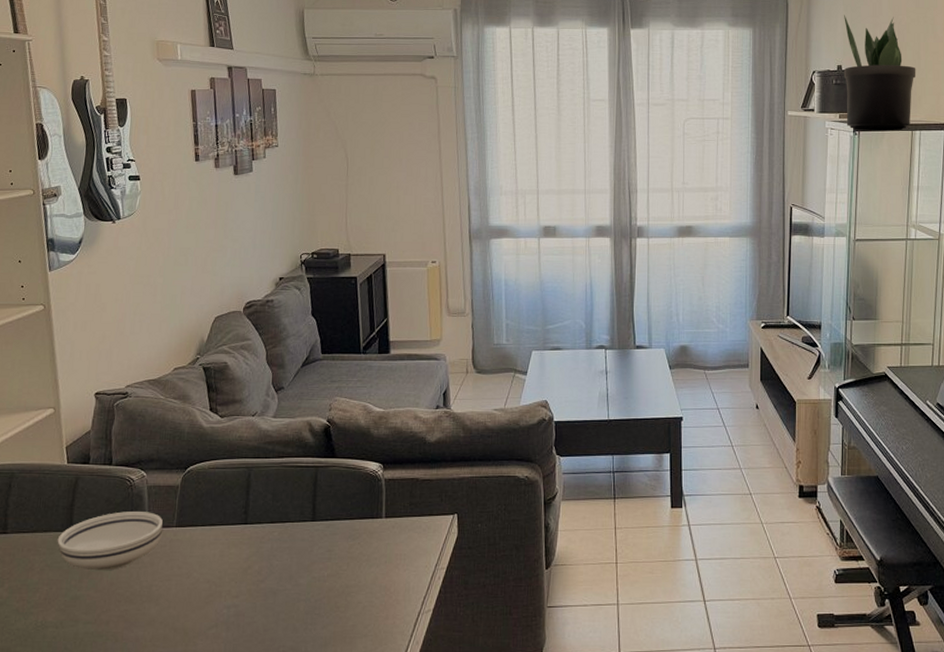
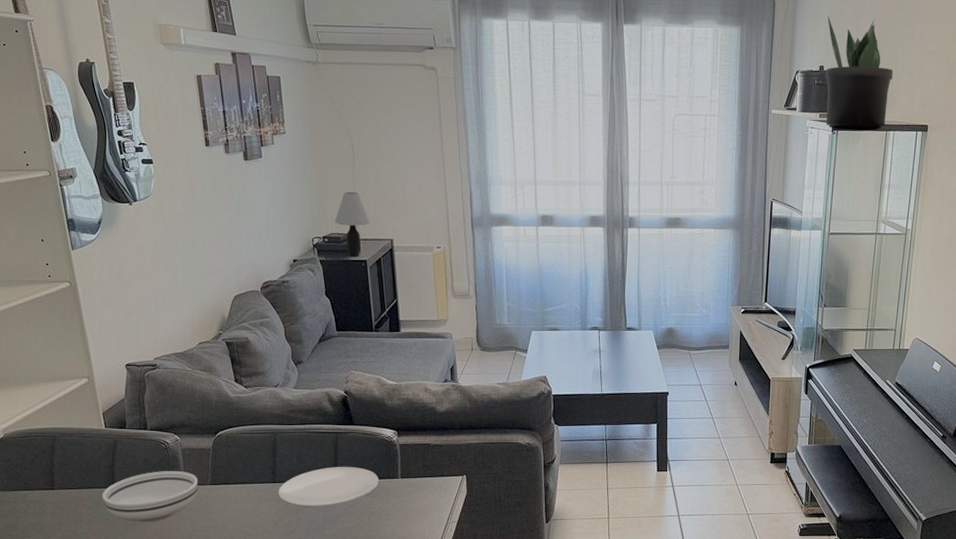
plate: none [249,505,361,552] -> present [278,467,379,507]
table lamp: none [324,204,363,274] -> present [334,191,371,257]

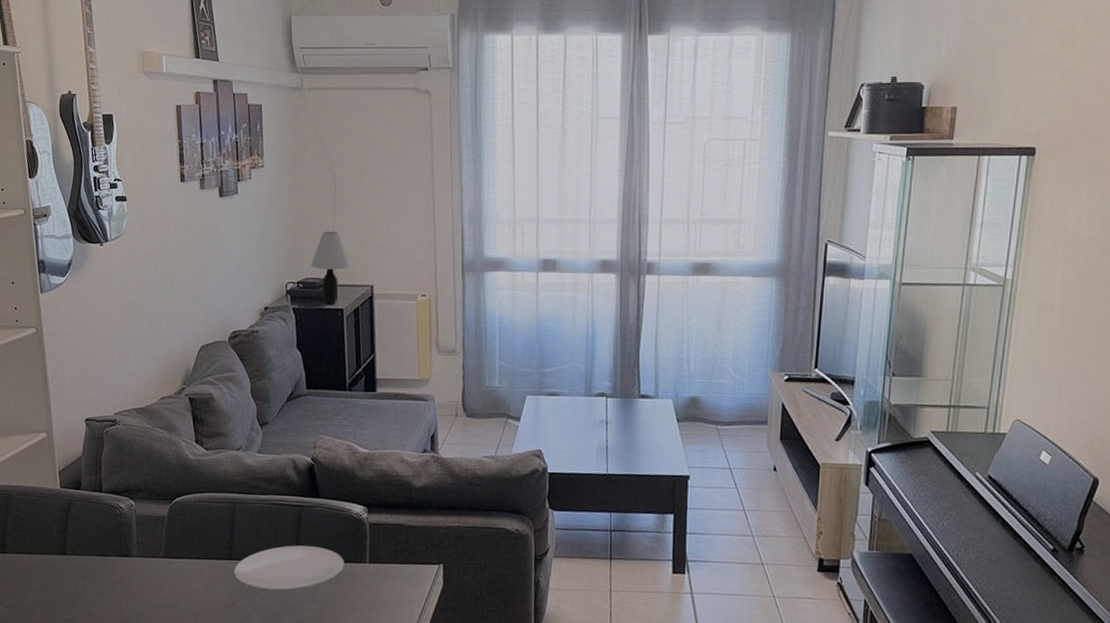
bowl: present [102,471,199,523] -> none [52,539,151,597]
planter: present [825,15,893,131] -> none [898,16,989,156]

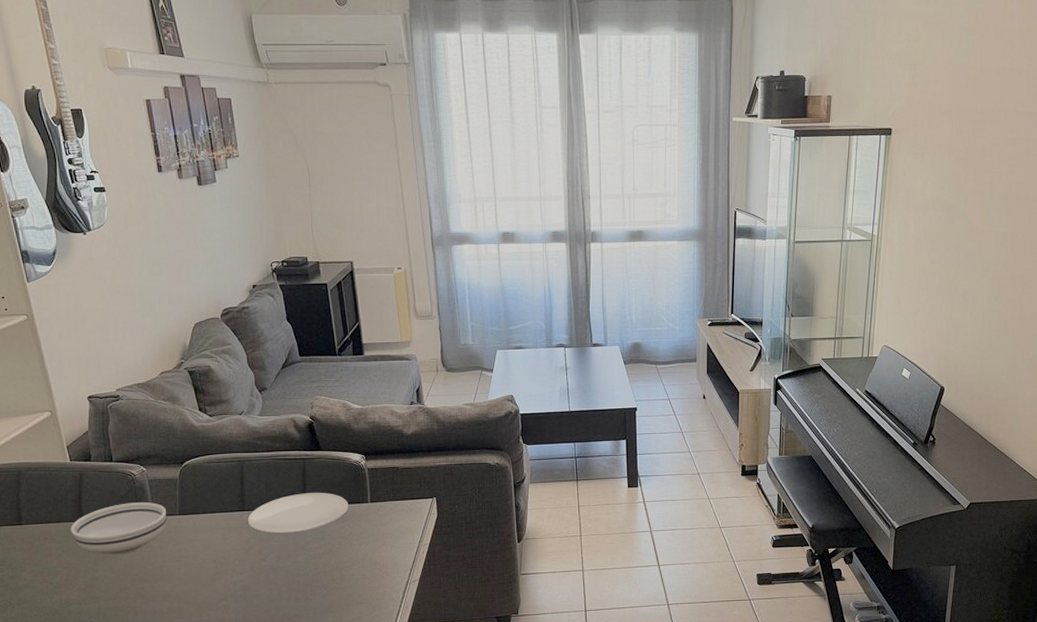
bowl: none [52,539,151,597] -> present [70,502,168,555]
table lamp: present [310,231,350,305] -> none [292,214,330,280]

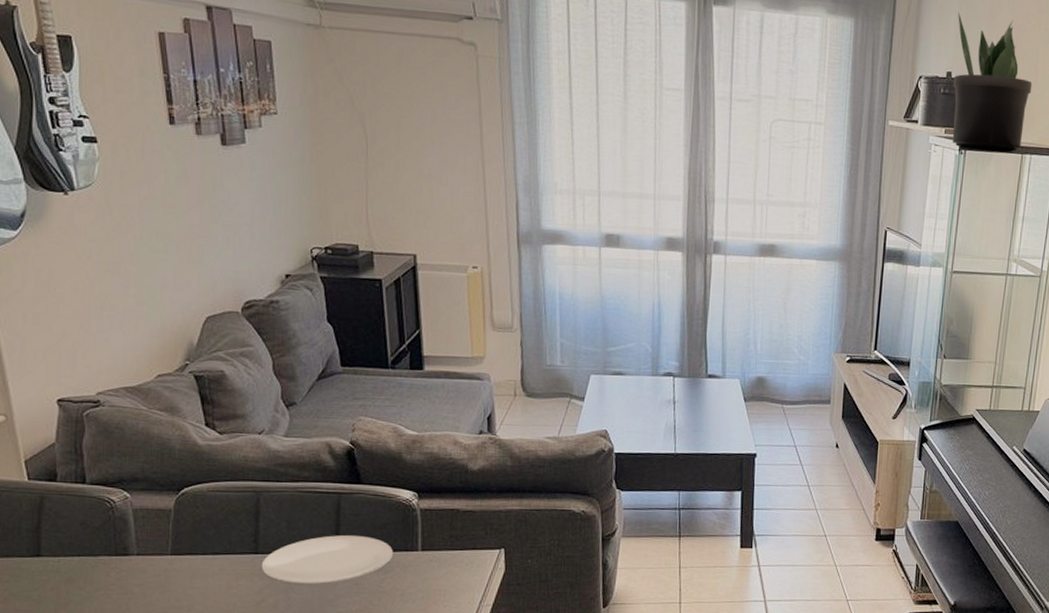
bowl: present [70,502,168,555] -> none [23,536,155,602]
planter: none [786,19,855,136] -> present [952,12,1033,153]

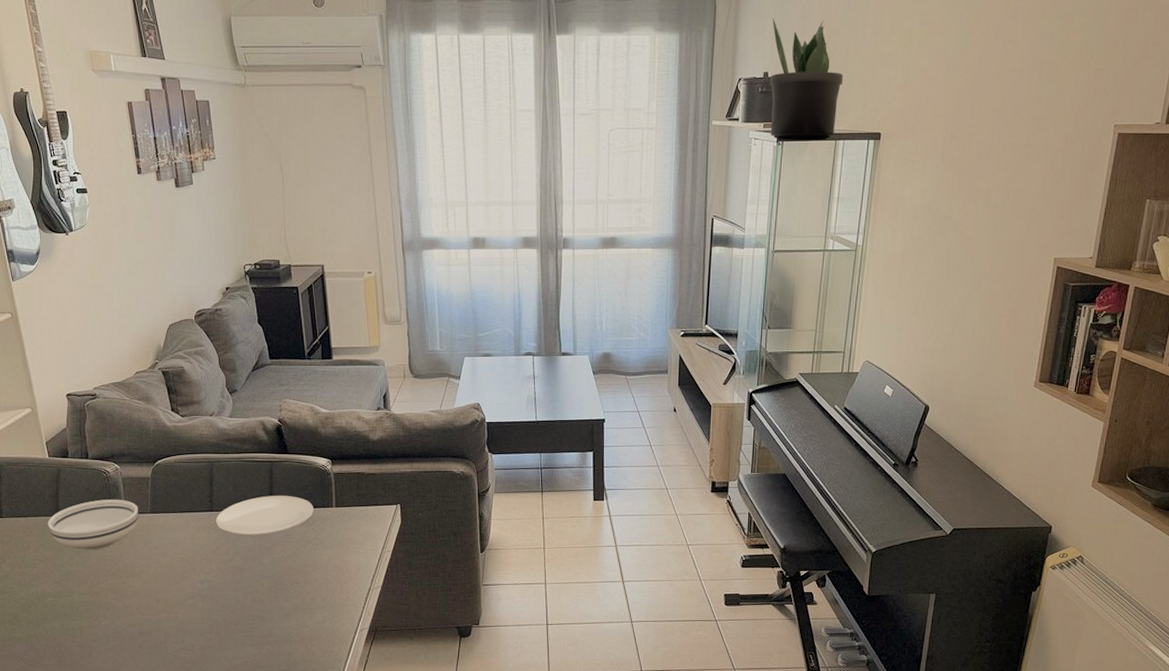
bowl: none [23,536,155,602] -> present [47,499,139,550]

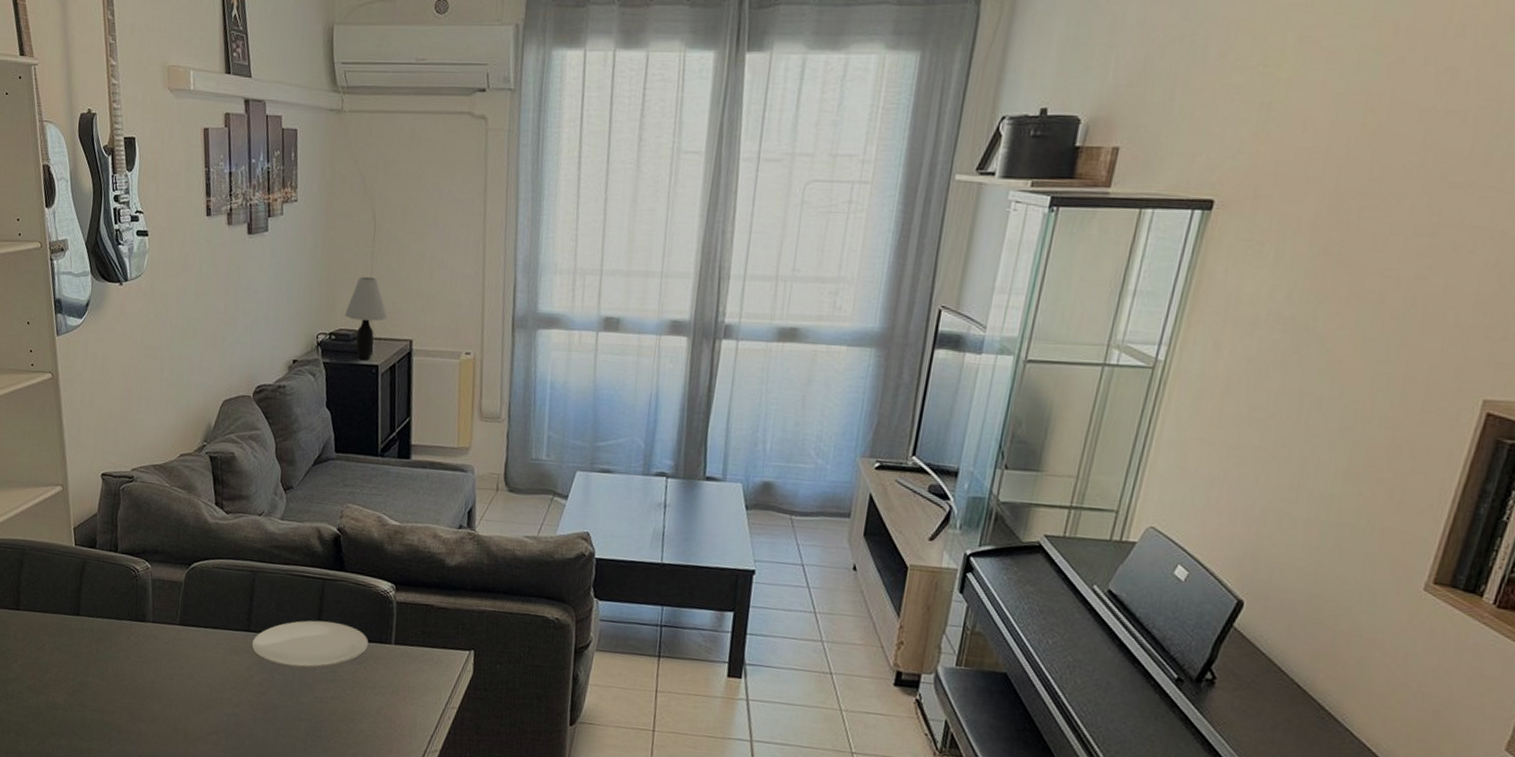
bowl: present [47,499,139,550] -> none [66,602,167,661]
table lamp: none [265,217,302,284] -> present [344,276,388,361]
planter: present [769,18,844,141] -> none [1040,31,1165,208]

